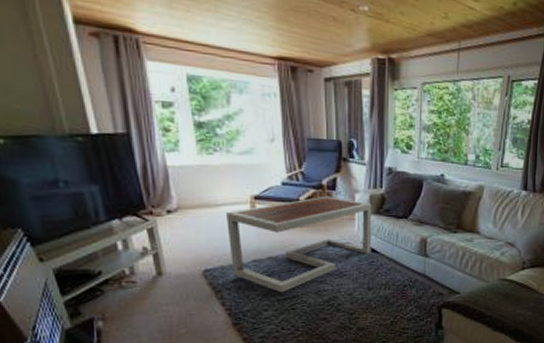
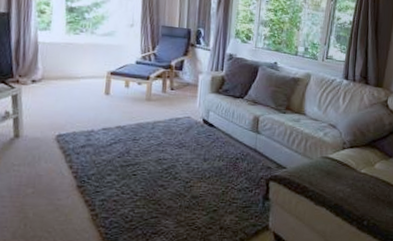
coffee table: present [226,196,372,293] -> none [83,75,213,160]

